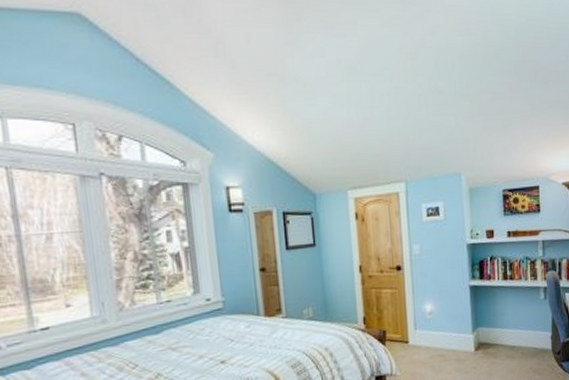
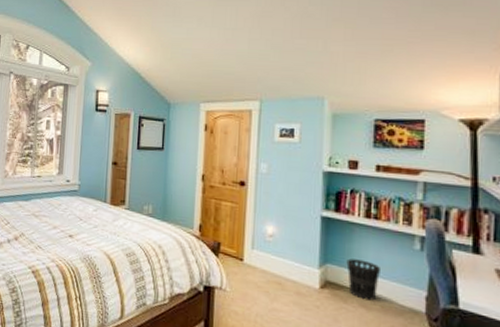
wastebasket: none [493,317,518,352] -> present [346,258,380,301]

